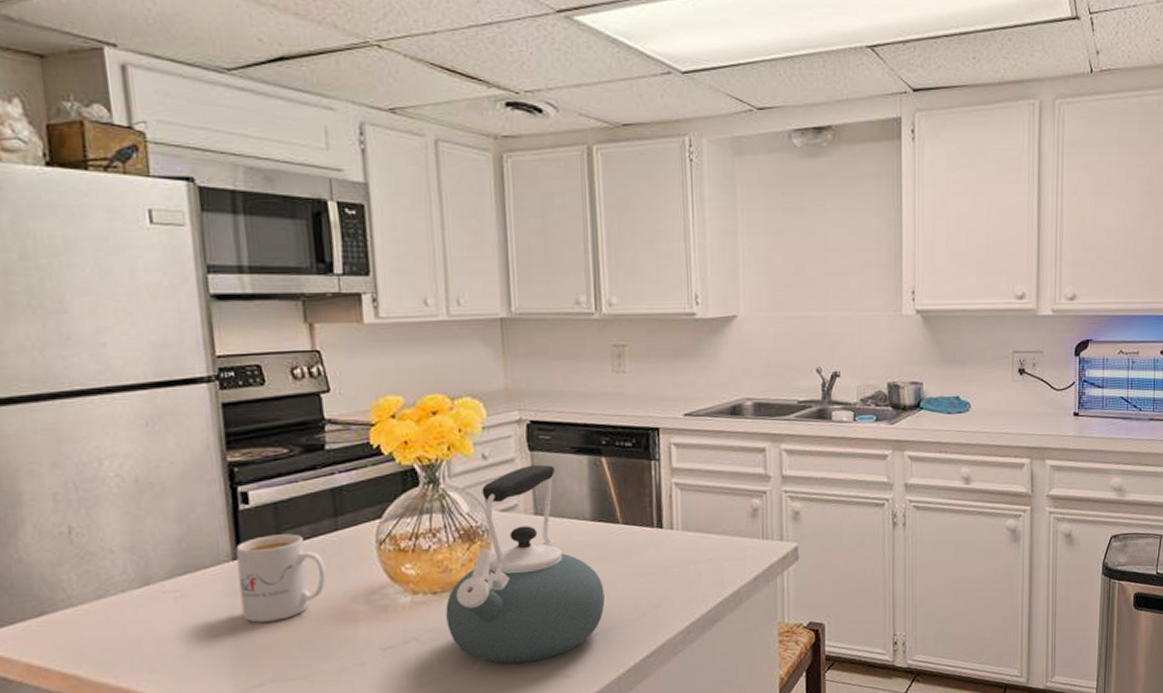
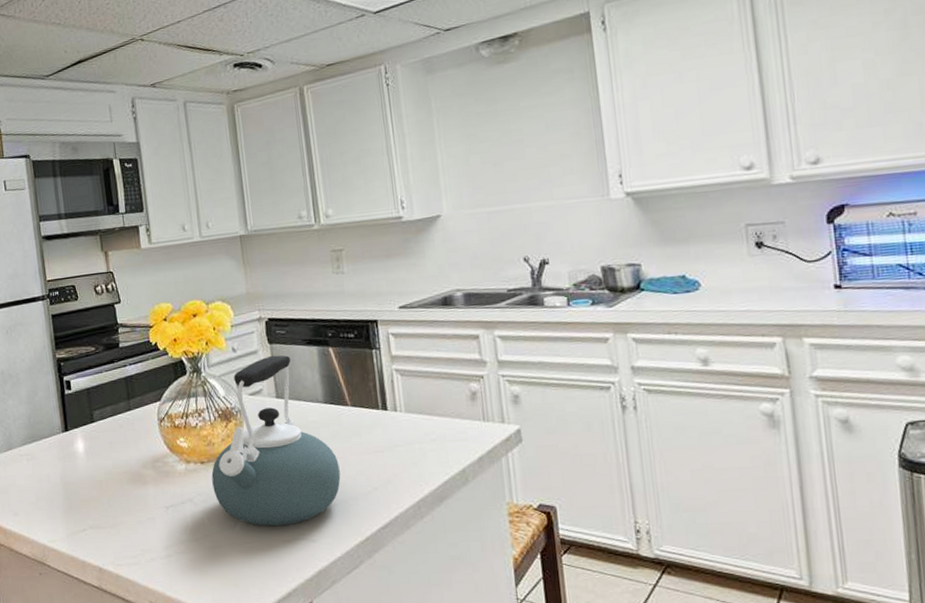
mug: present [236,533,327,623] -> none [64,412,125,481]

